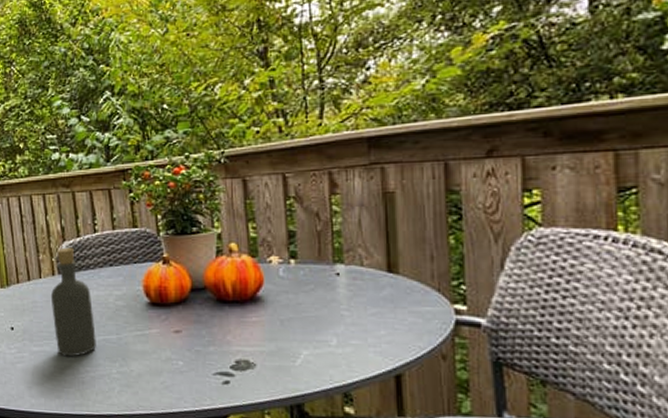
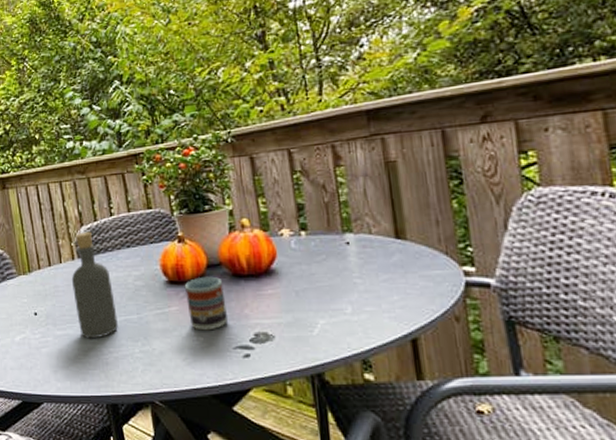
cup: none [166,300,209,355] -> present [184,276,228,331]

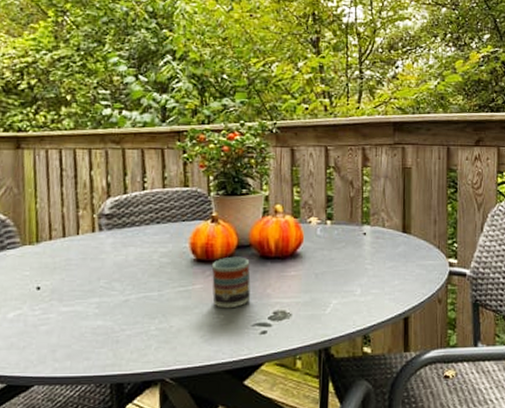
bottle: present [71,231,118,339] -> none [87,204,136,316]

